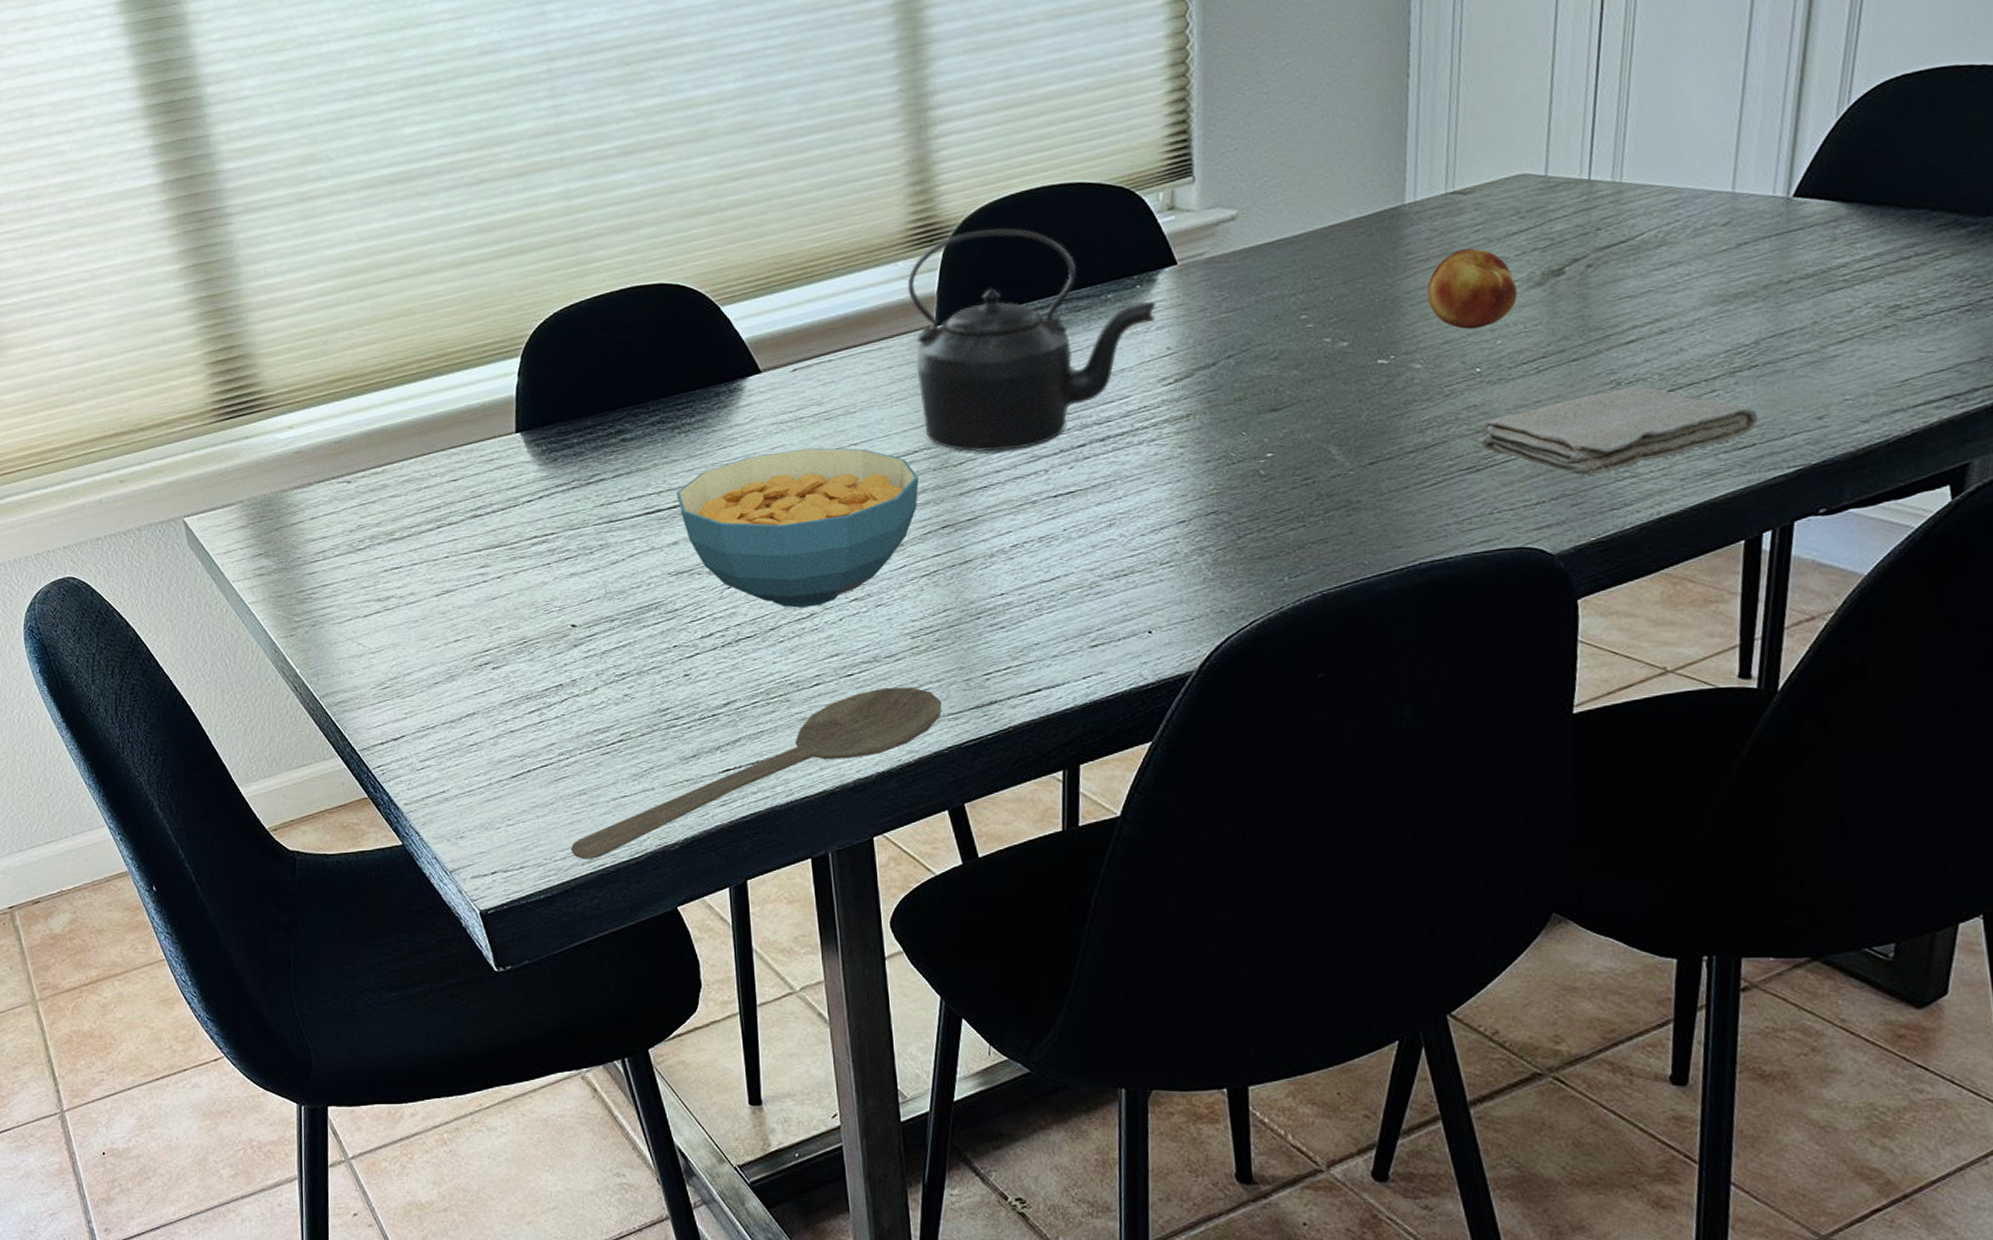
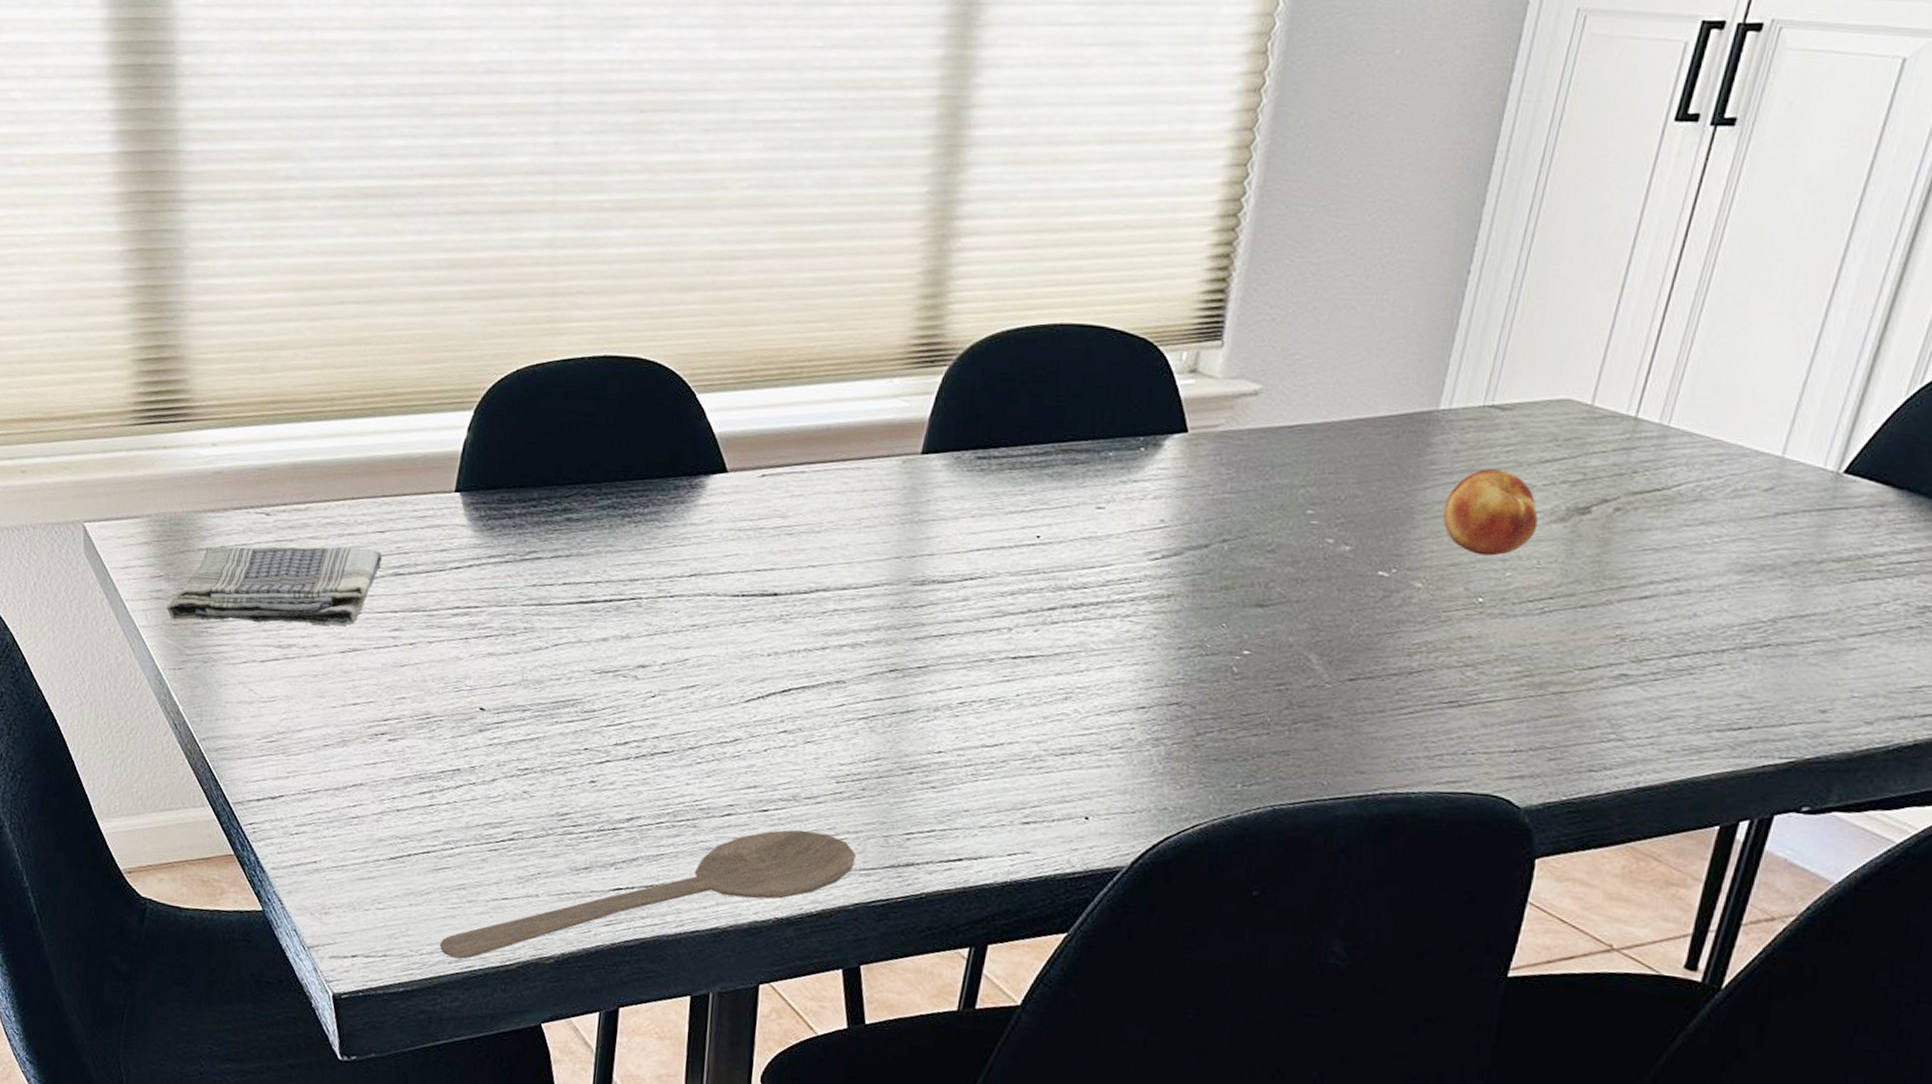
dish towel: none [270,497,460,592] -> present [166,546,382,627]
cereal bowl: present [676,448,919,608] -> none [615,560,874,732]
kettle: present [907,228,1157,452] -> none [890,358,1158,602]
washcloth: present [1482,386,1759,476] -> none [1469,644,1760,732]

